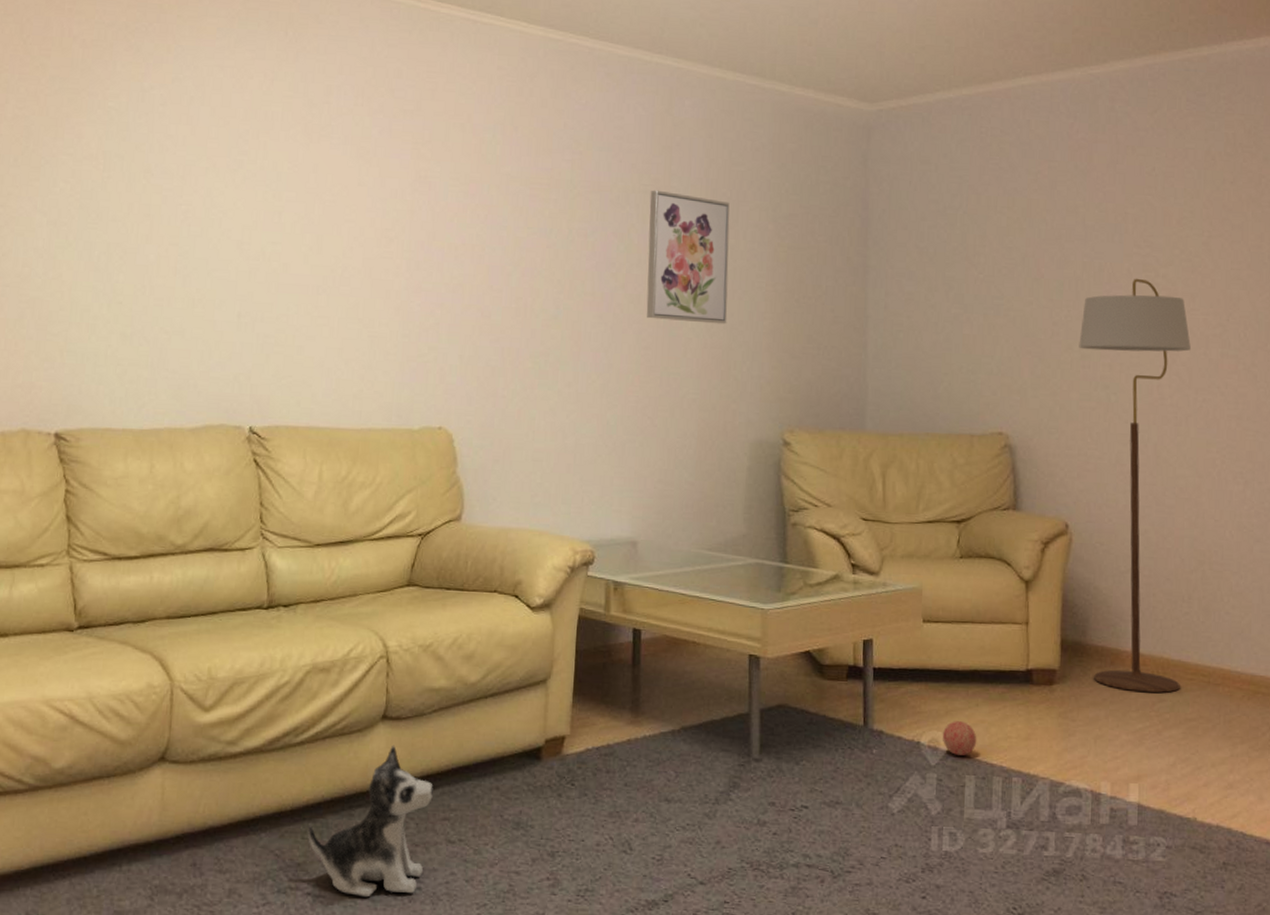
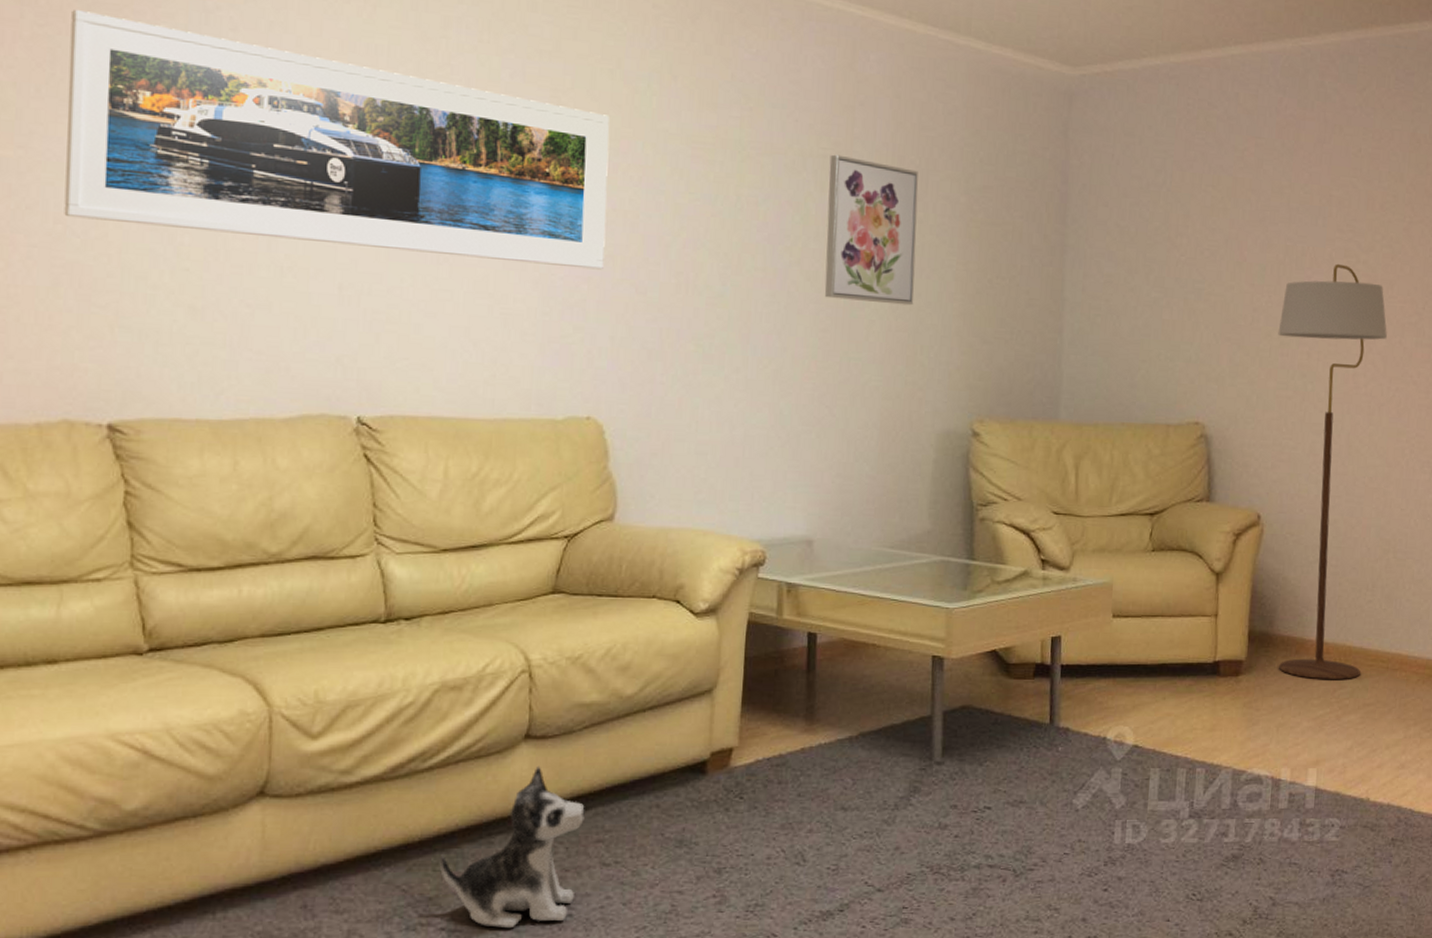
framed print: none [30,94,461,297] -> present [64,9,610,270]
decorative ball: present [943,721,977,757] -> none [1129,715,1163,750]

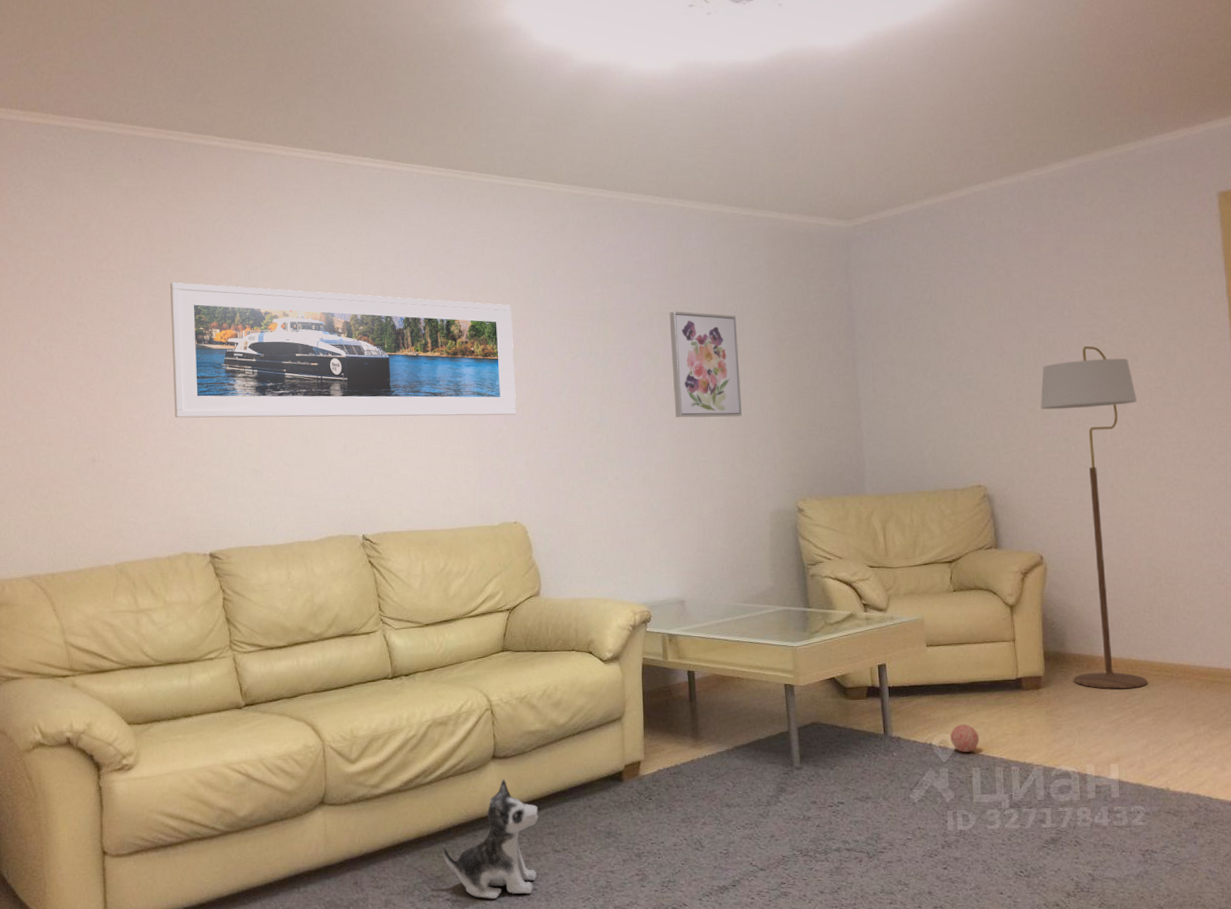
decorative ball: none [1129,715,1163,750] -> present [951,724,980,753]

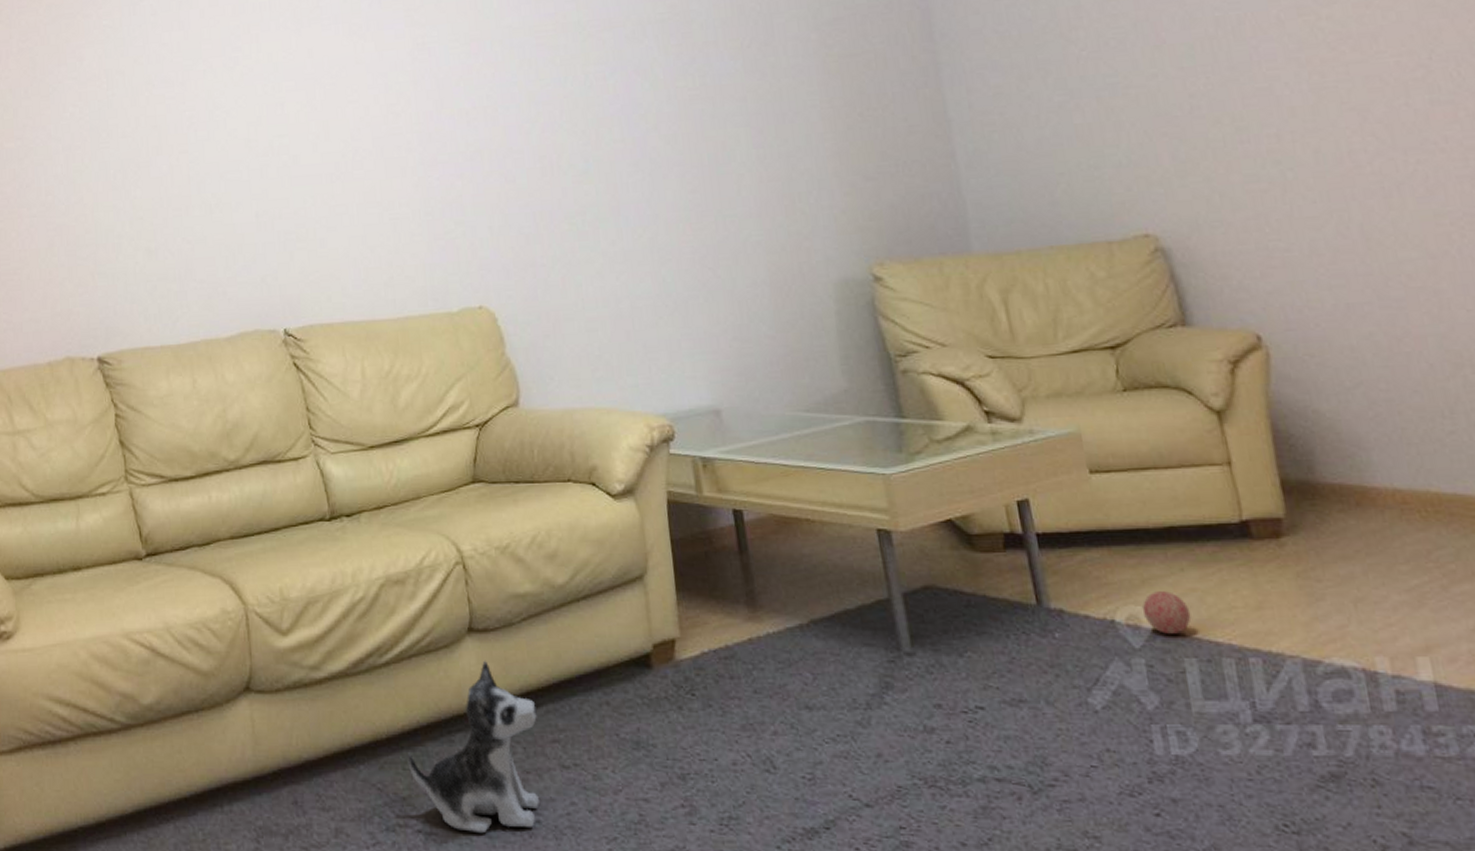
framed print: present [170,282,516,418] -> none [43,22,473,189]
wall art: present [669,311,743,418] -> none [668,16,782,159]
floor lamp: present [1040,345,1148,689] -> none [1226,25,1464,538]

